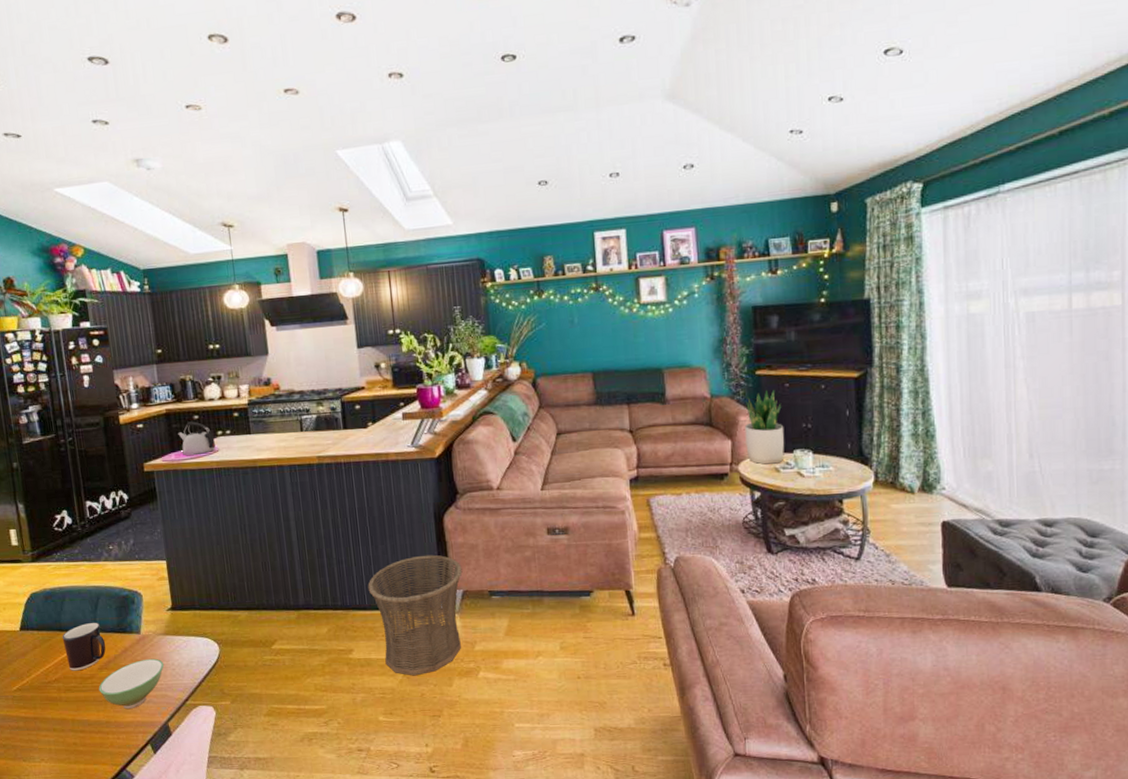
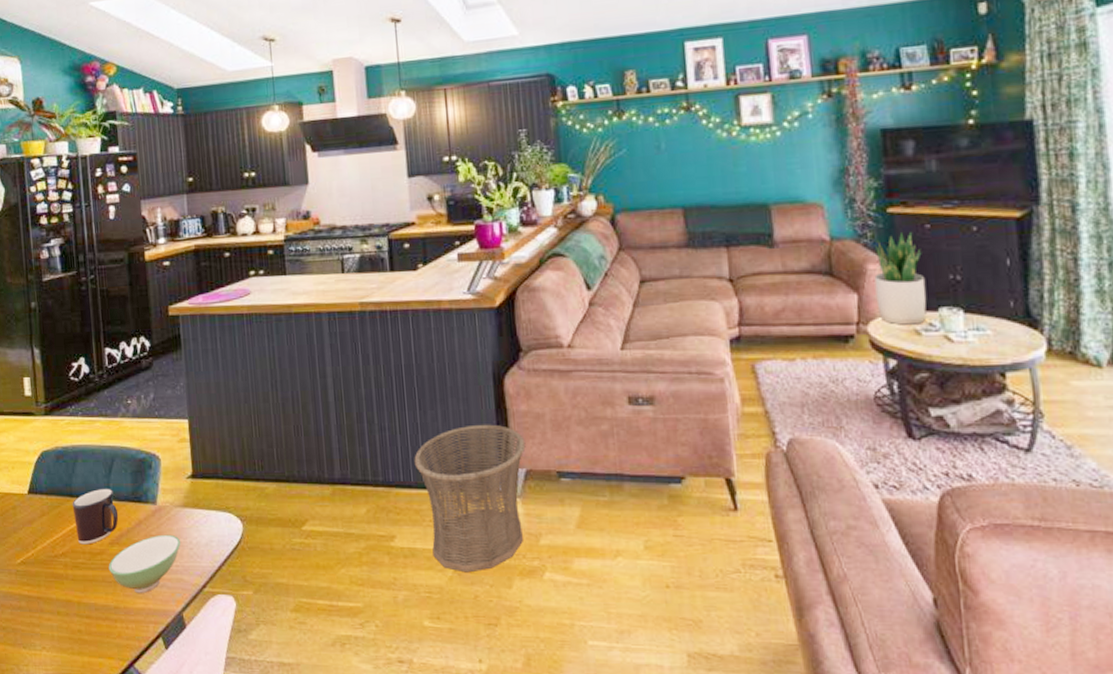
kettle: present [178,421,216,456] -> none [207,259,247,299]

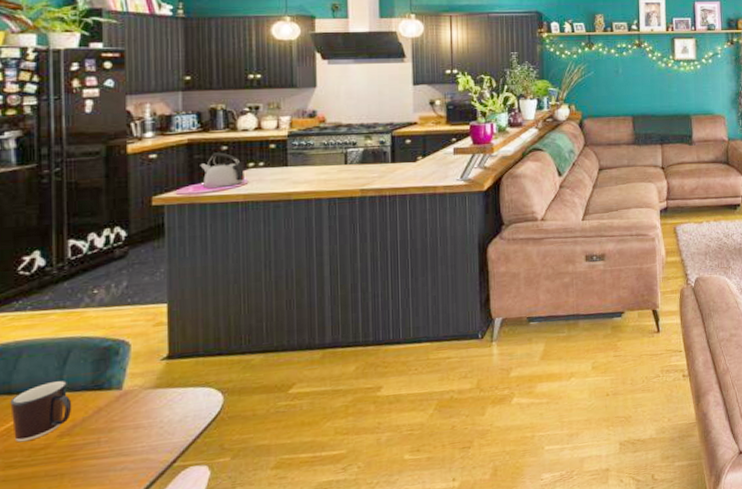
bowl: present [108,534,181,594] -> none [54,416,150,482]
kettle: none [207,259,247,299] -> present [200,152,244,189]
basket: present [414,424,526,573] -> none [404,284,503,409]

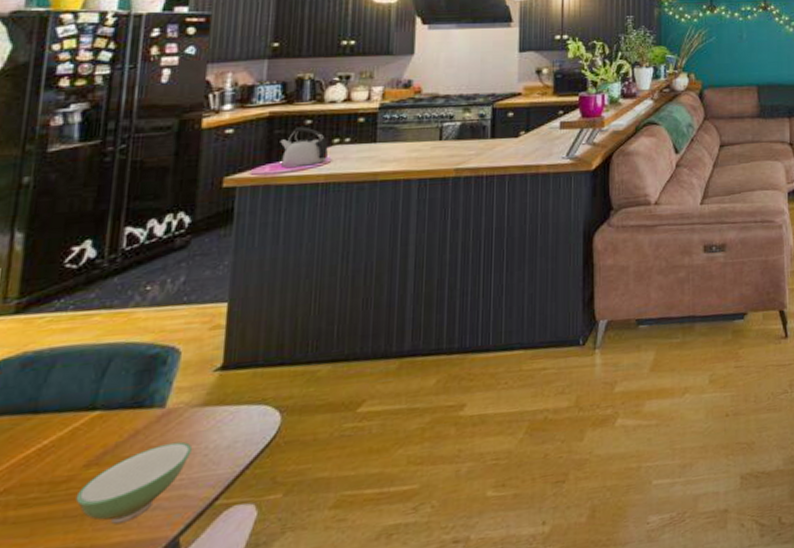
mug: present [10,379,72,443] -> none [33,395,106,474]
bowl: none [54,416,150,482] -> present [75,441,193,525]

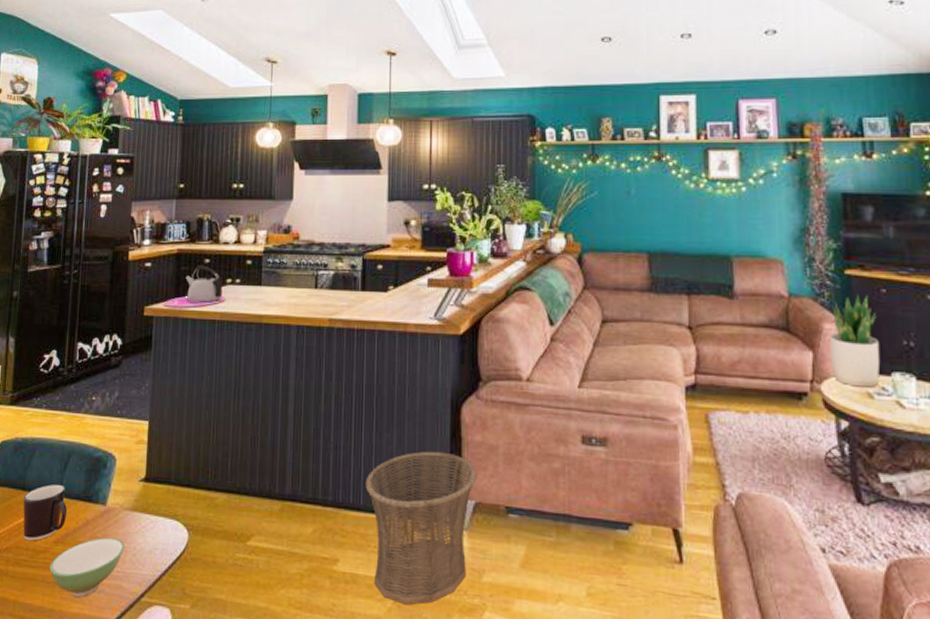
mug: none [33,395,106,474] -> present [23,483,68,541]
basket: none [495,279,609,432] -> present [365,451,477,605]

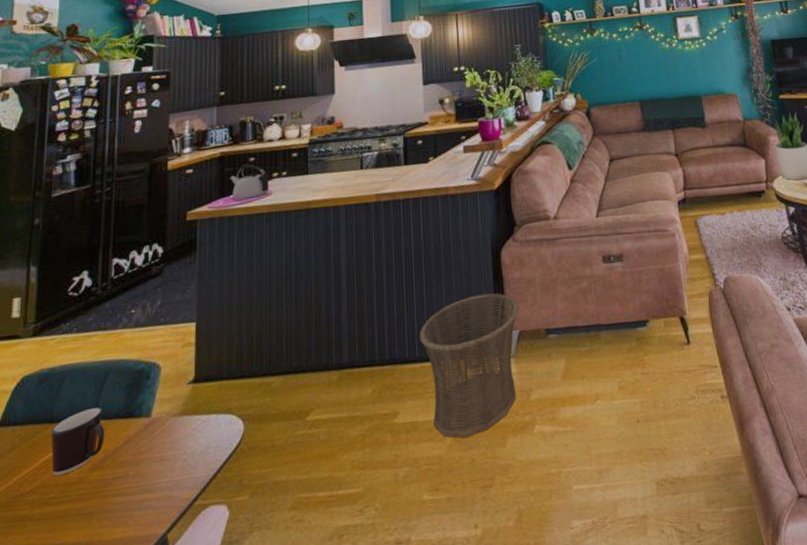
bowl: present [49,537,125,598] -> none [85,447,174,522]

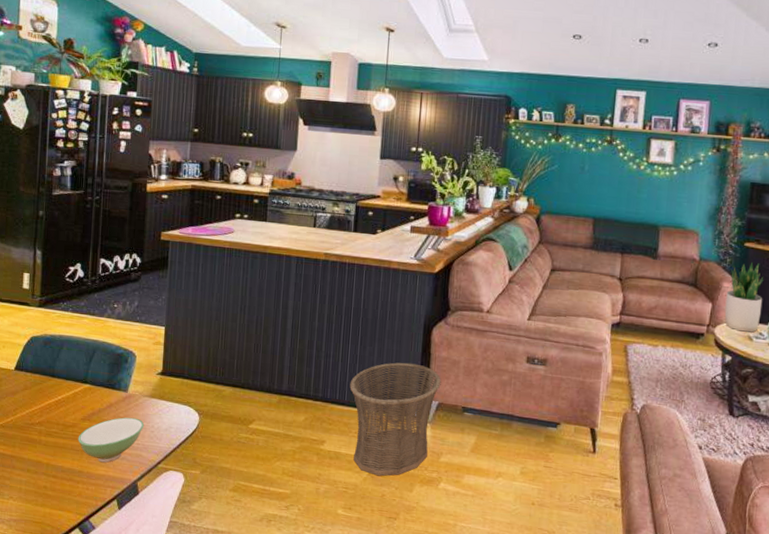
mug: present [50,406,105,476] -> none [53,373,93,418]
bowl: none [85,447,174,522] -> present [78,417,145,463]
kettle: present [230,164,269,202] -> none [199,200,232,233]

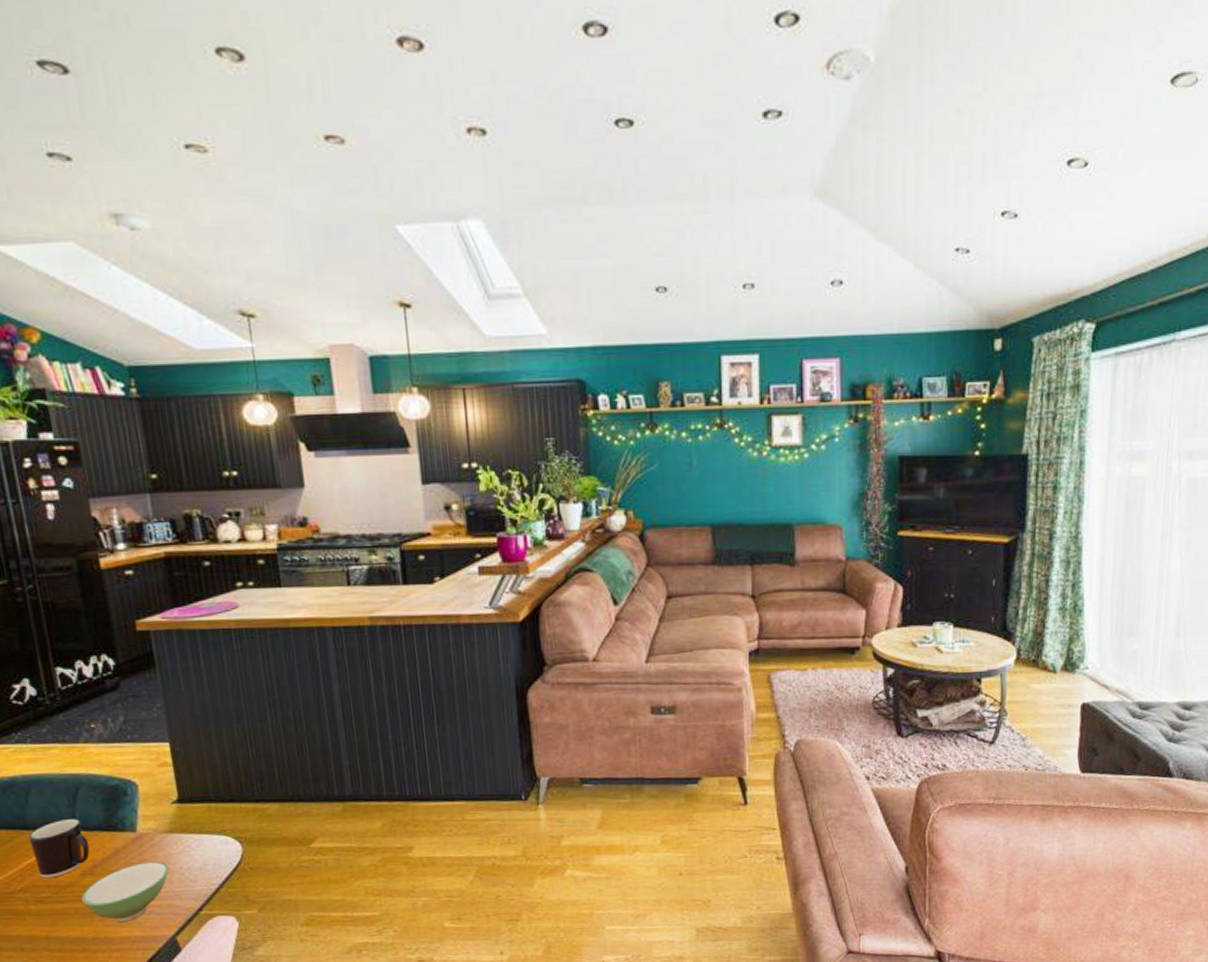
mug: none [53,373,93,418] -> present [28,818,90,878]
basket: present [350,362,442,477] -> none [432,736,549,876]
planter: present [724,263,764,333] -> none [881,554,925,638]

